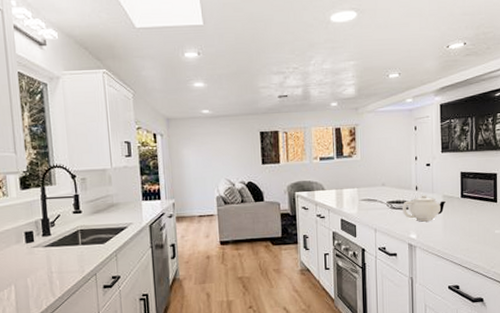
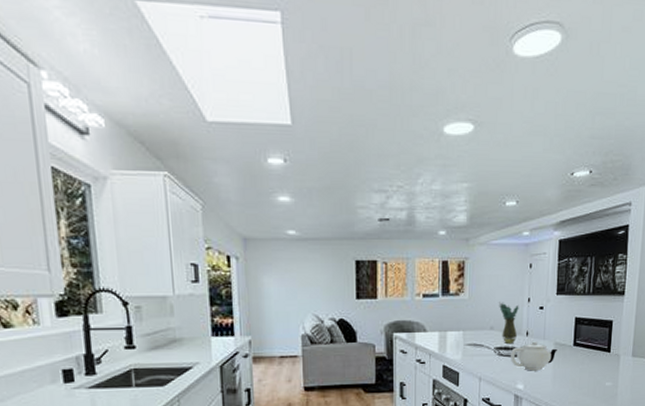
vase: none [389,161,407,198] -> present [499,302,519,343]

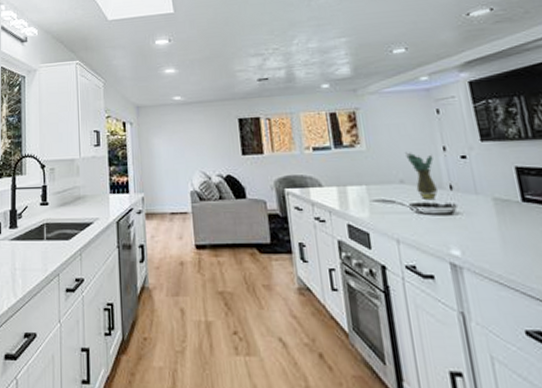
teapot: present [511,341,557,371] -> none [433,196,500,233]

